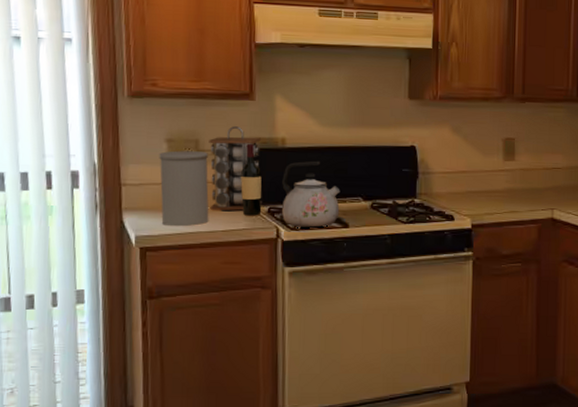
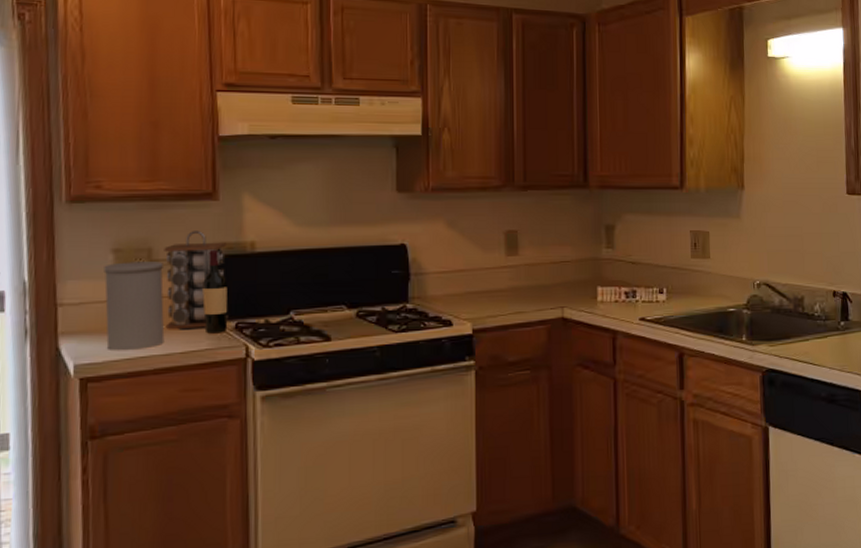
kettle: present [281,160,340,228] -> none [251,266,320,344]

